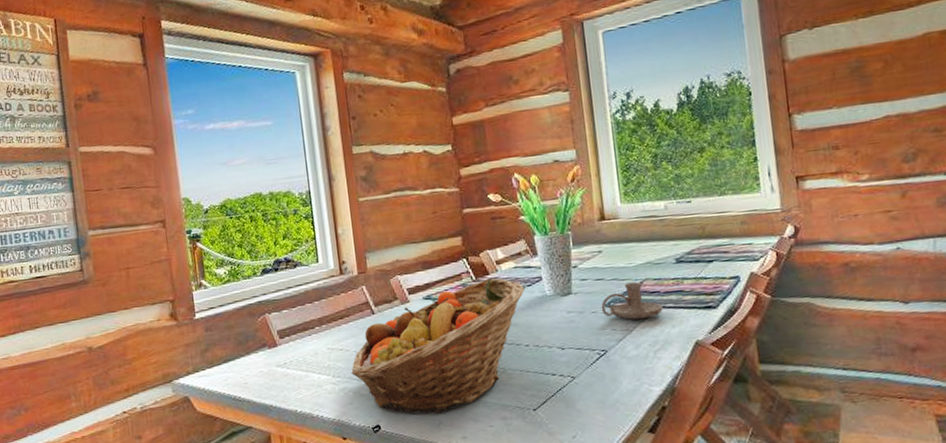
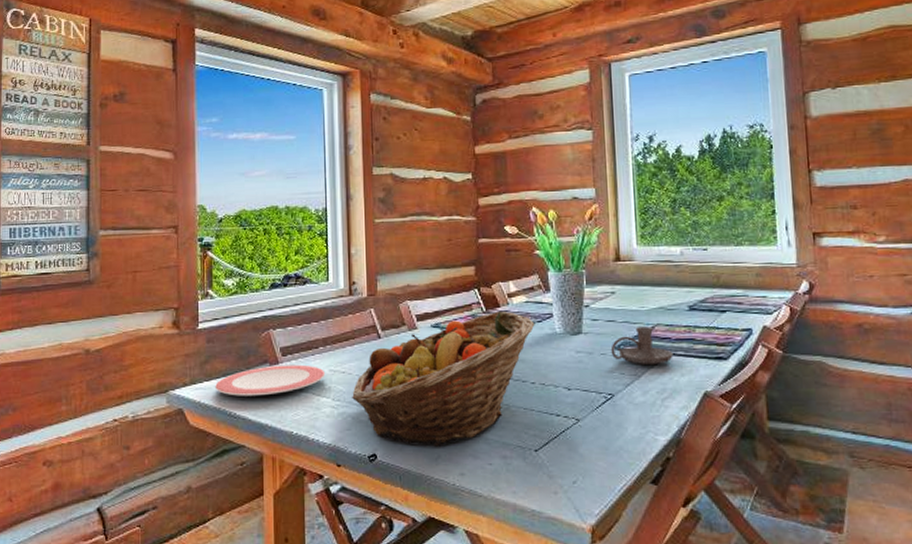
plate: none [217,345,324,381] -> present [215,364,326,396]

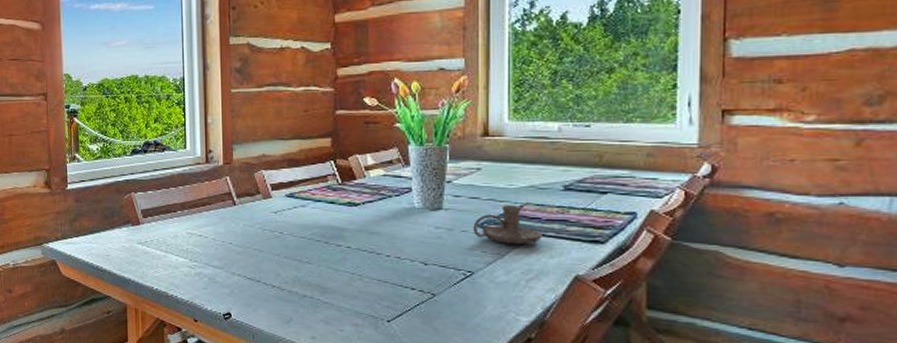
plate: present [215,364,326,396] -> none [83,226,183,253]
fruit basket: present [352,310,535,447] -> none [208,183,393,311]

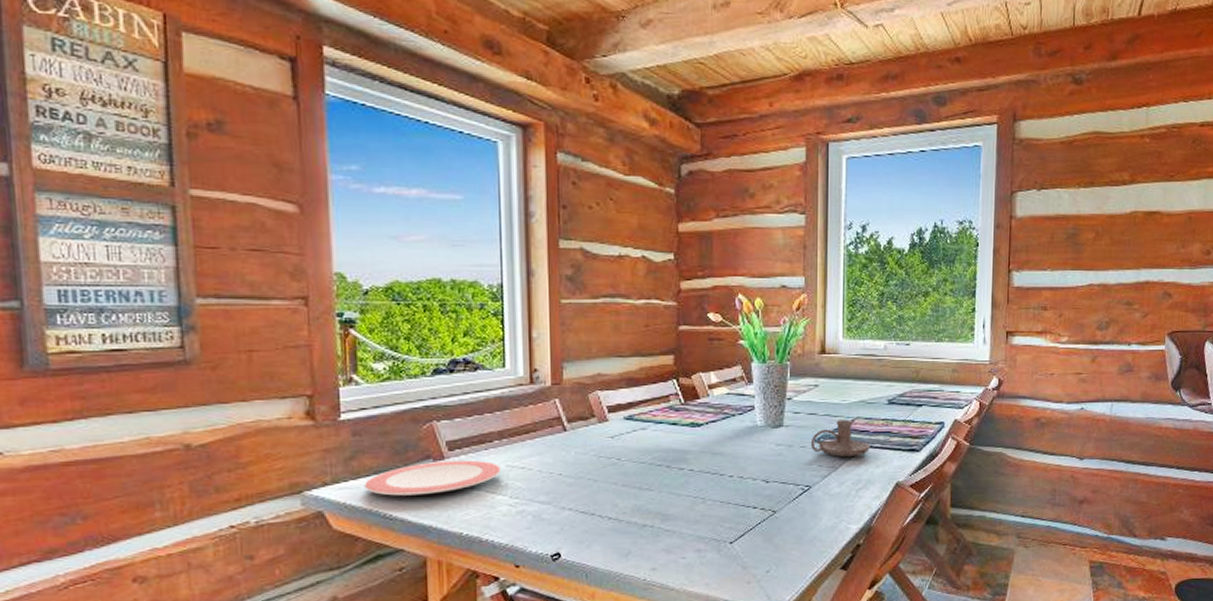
plate: none [83,226,183,253] -> present [365,460,502,496]

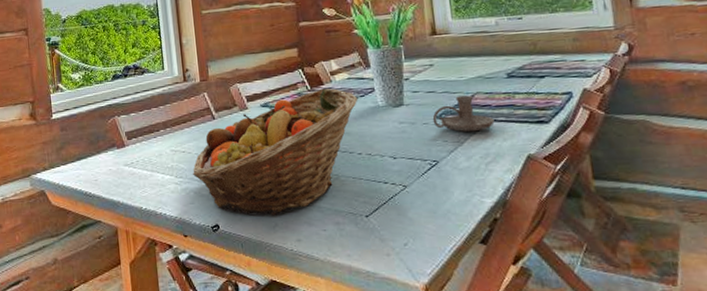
plate: present [365,460,502,496] -> none [71,146,168,178]
fruit basket: none [533,402,736,543] -> present [193,88,358,216]

